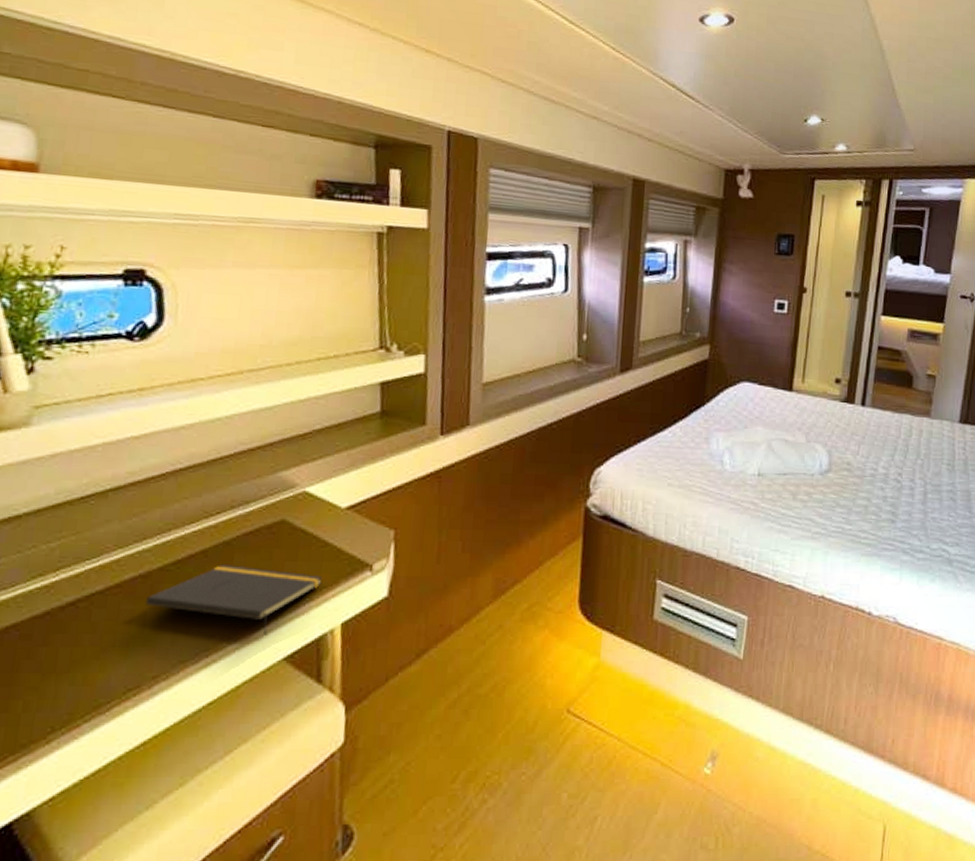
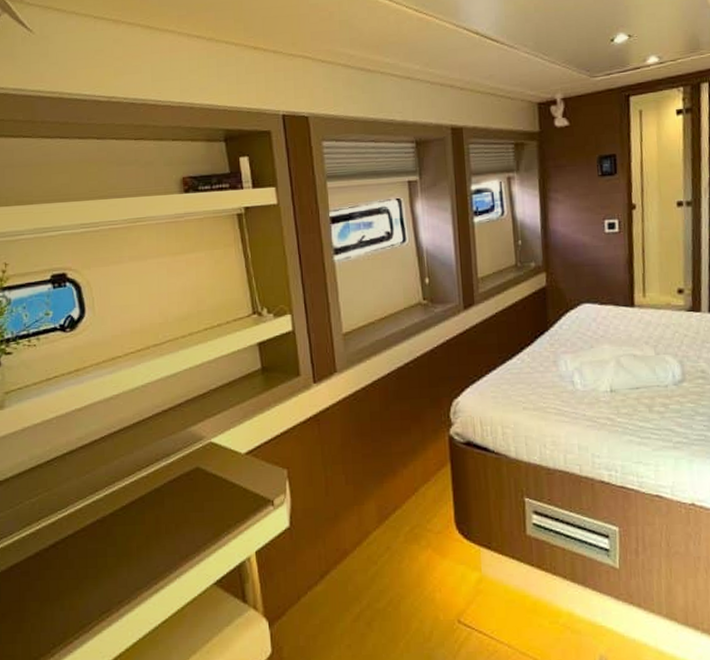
notepad: present [145,565,323,635] -> none [104,507,235,565]

